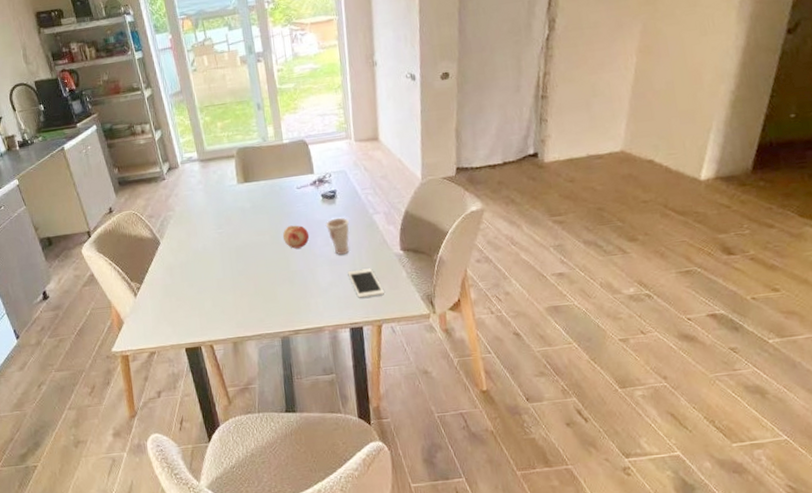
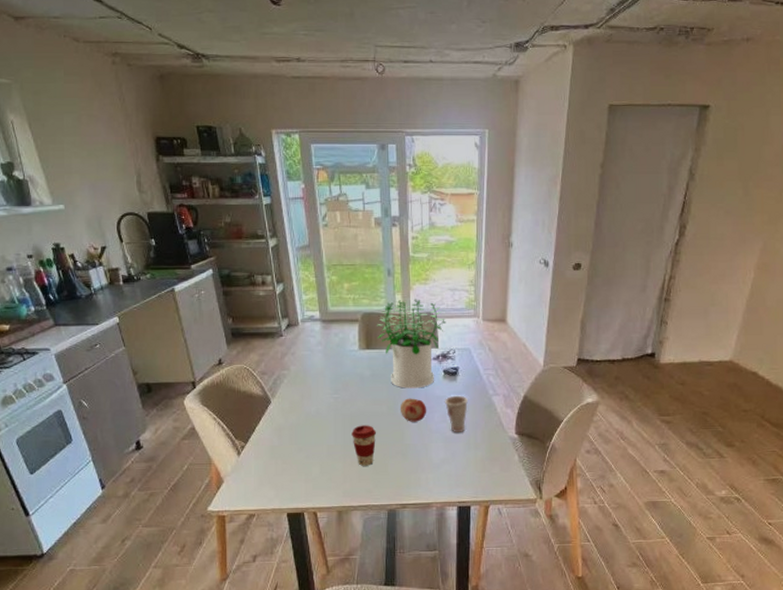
coffee cup: none [238,256,263,296] -> present [352,425,377,466]
potted plant: none [252,128,320,217] -> present [377,299,447,389]
cell phone: present [347,268,384,298] -> none [461,449,495,478]

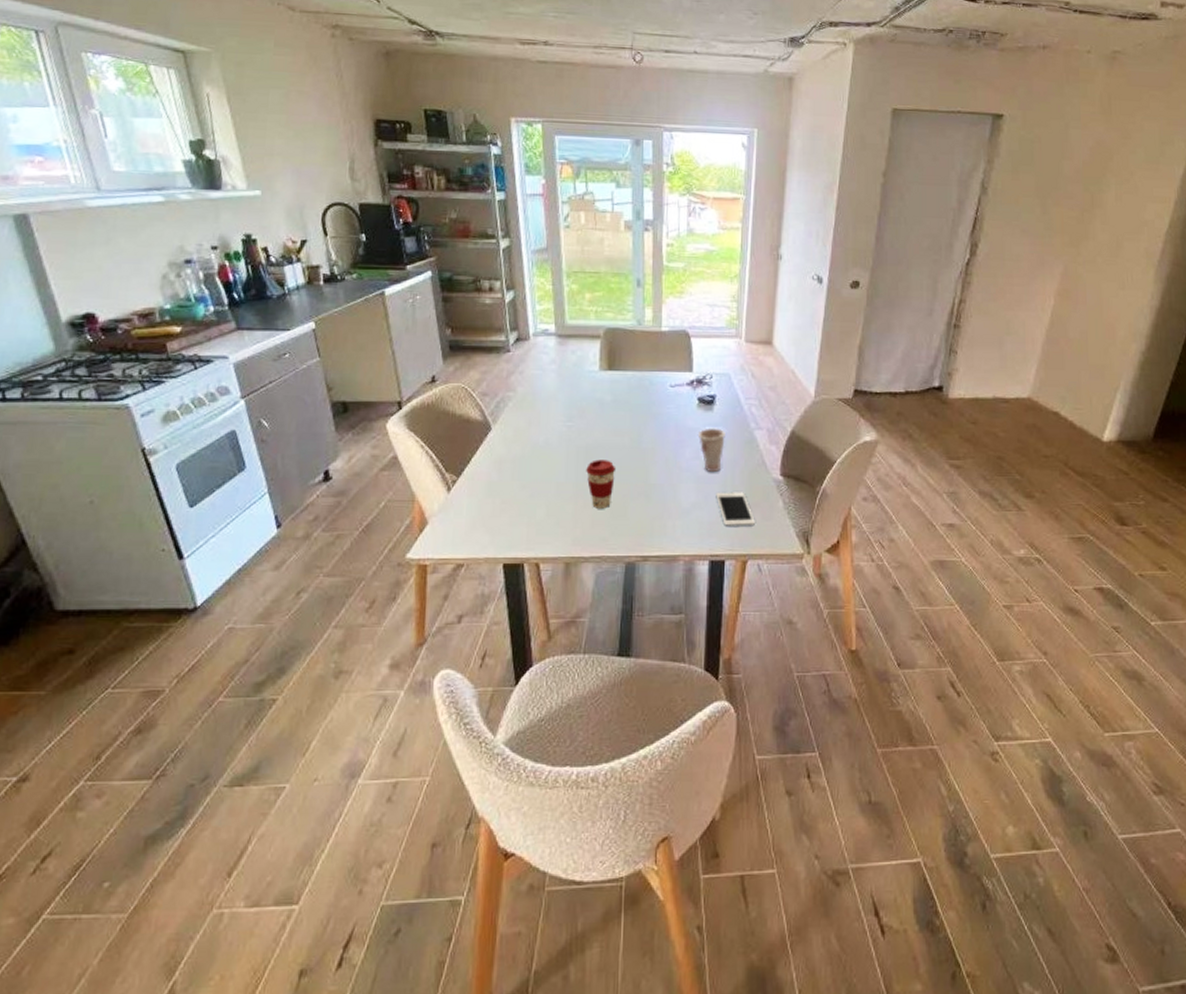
potted plant: present [377,299,447,389] -> none [622,314,703,418]
fruit: present [401,398,426,422] -> none [646,429,676,458]
cell phone: none [461,449,495,478] -> present [716,492,755,526]

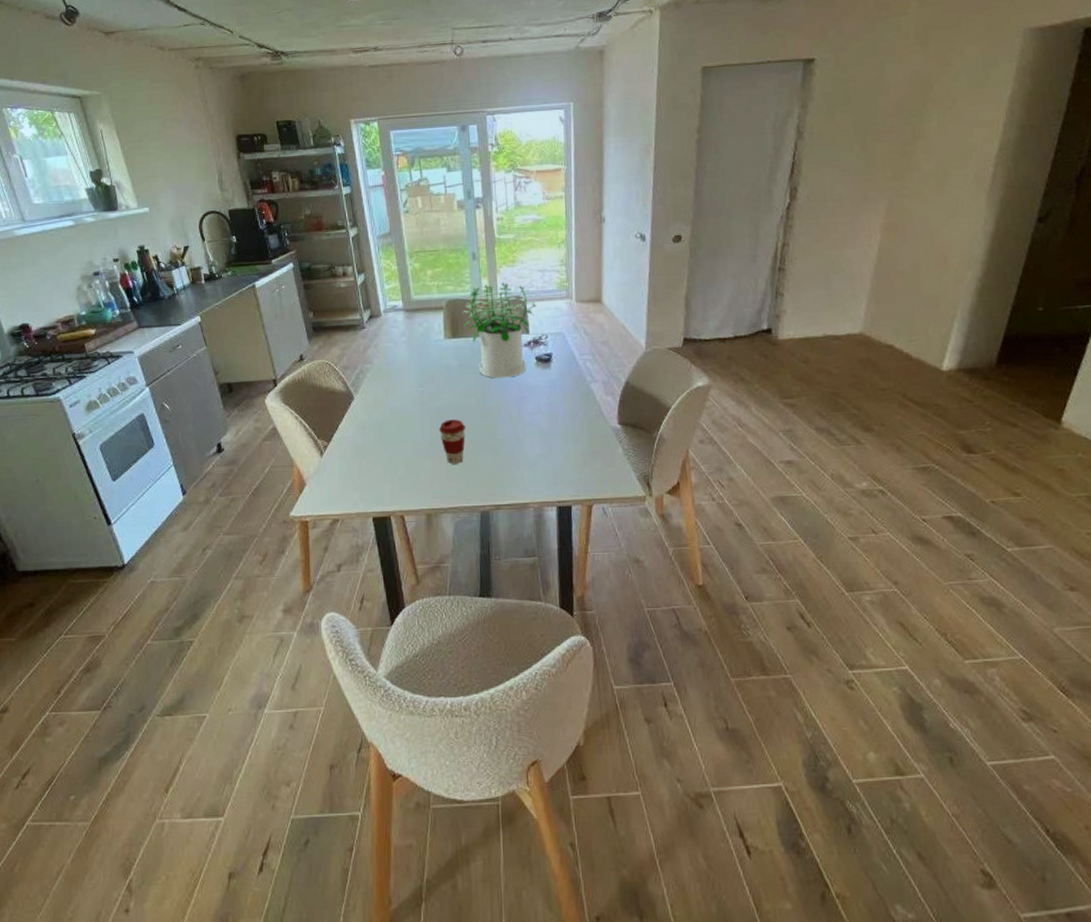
potted plant: none [622,314,703,418] -> present [463,282,537,379]
cup: present [697,428,725,472] -> none [537,383,564,424]
cell phone: present [716,492,755,526] -> none [559,441,597,474]

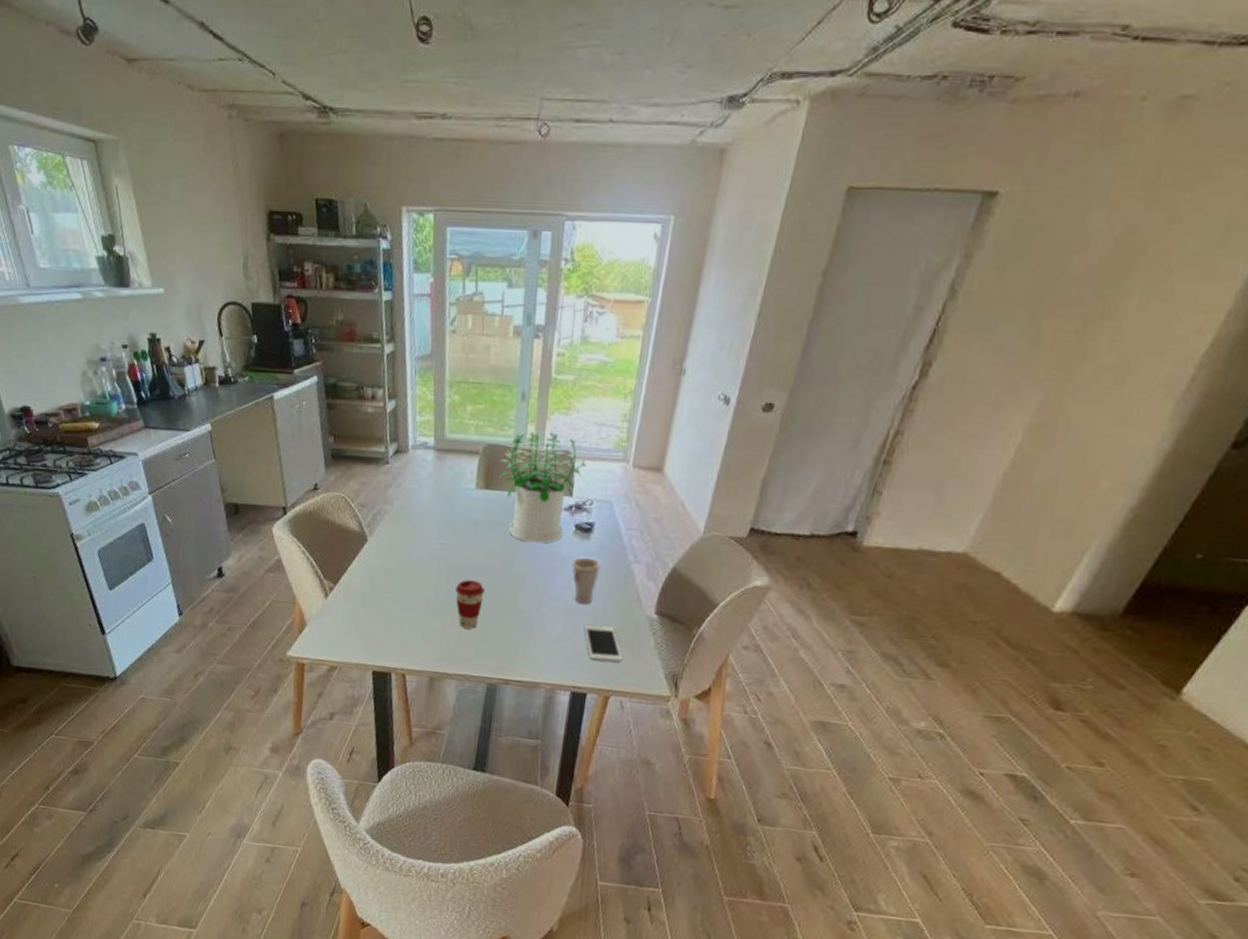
cup: none [537,383,564,424] -> present [571,557,601,603]
cell phone: none [559,441,597,474] -> present [584,624,623,662]

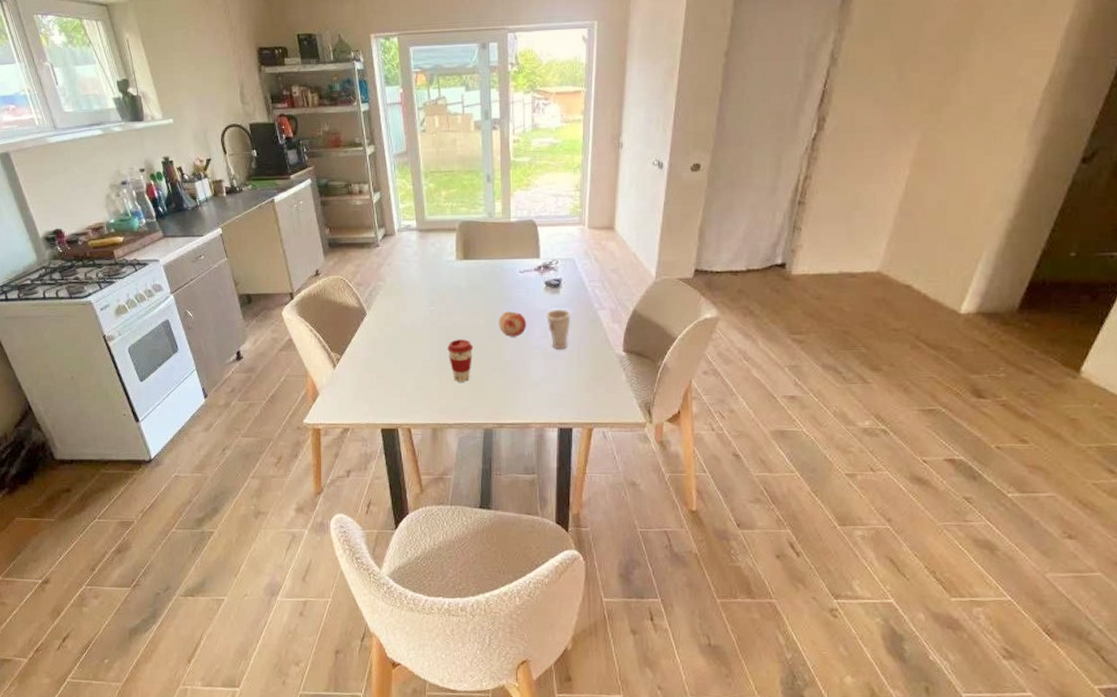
potted plant: present [499,432,587,544] -> none [475,206,549,301]
fruit: none [517,554,548,584] -> present [499,311,526,337]
cell phone: present [584,624,623,662] -> none [563,367,600,398]

